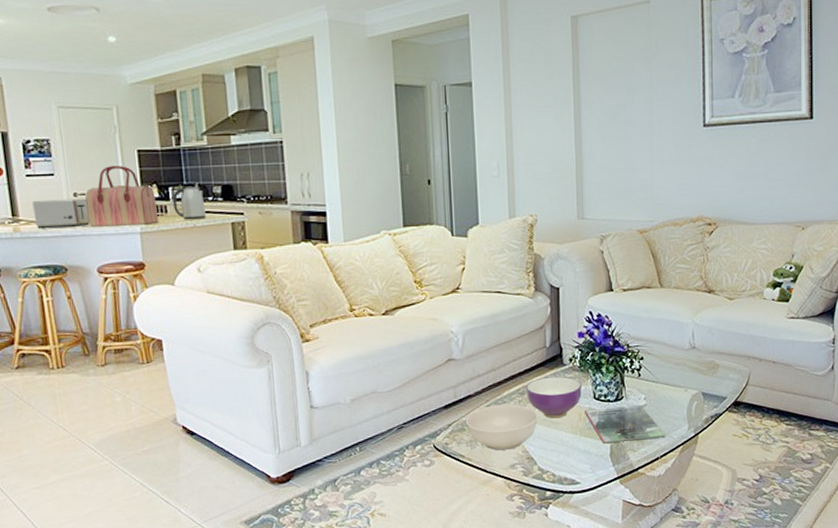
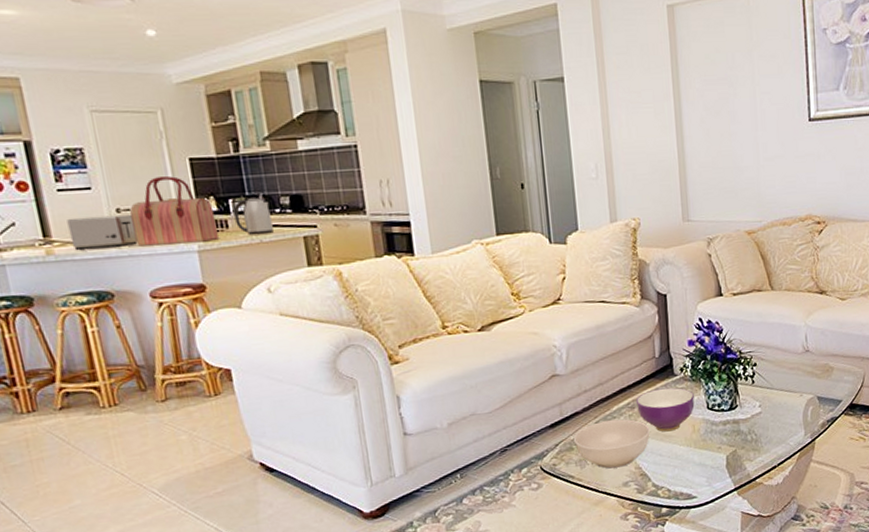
magazine: present [585,404,666,444] -> none [698,412,782,455]

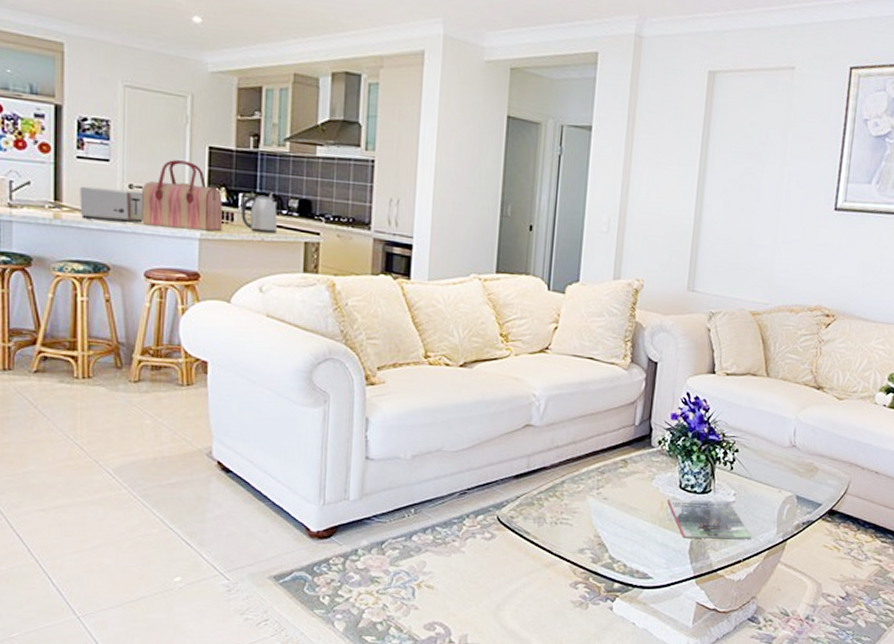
bowl: present [573,419,650,469] -> none [535,481,616,532]
bowl: present [635,387,695,432] -> none [606,458,668,504]
magazine: none [698,412,782,455] -> present [667,498,752,540]

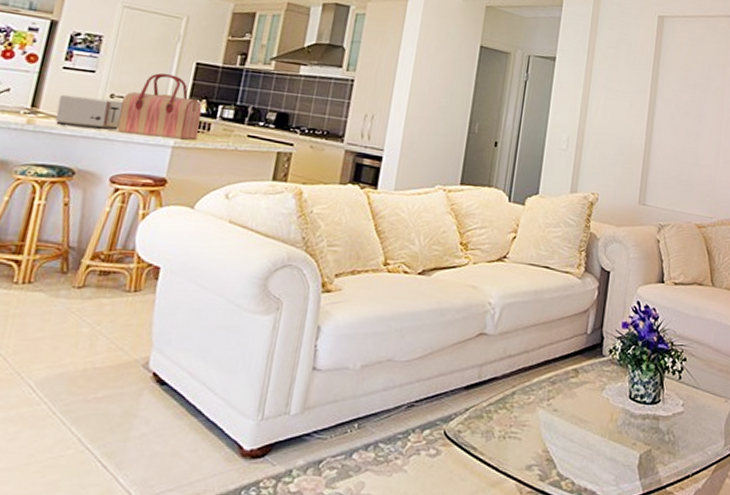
kettle: present [241,194,277,234] -> none [218,107,256,144]
magazine: present [667,498,752,540] -> none [617,409,700,453]

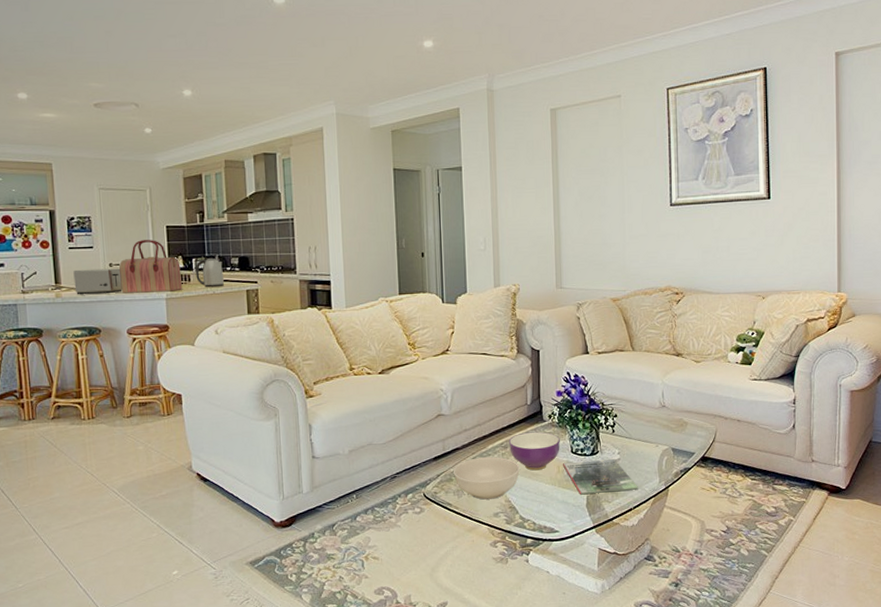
kettle: none [218,107,256,144] -> present [195,257,224,288]
bowl: none [485,392,567,447] -> present [453,457,520,500]
bowl: none [558,367,618,416] -> present [508,431,560,471]
magazine: none [617,409,700,453] -> present [563,458,638,495]

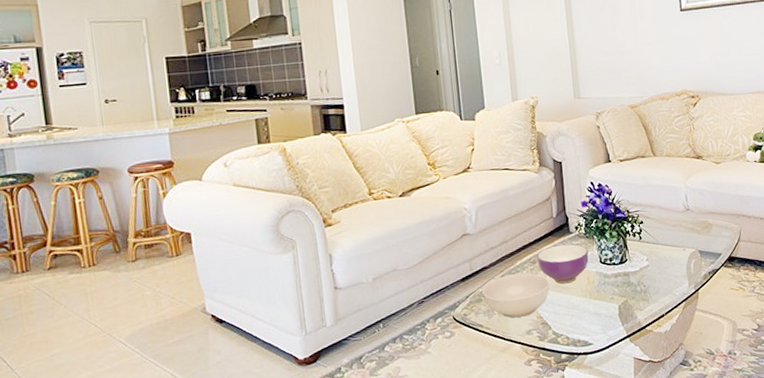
toaster: present [73,268,123,295] -> none [65,104,121,135]
handbag: present [119,240,182,293] -> none [116,72,186,131]
kettle: present [195,257,224,288] -> none [199,87,231,119]
magazine: present [563,458,638,495] -> none [592,265,669,305]

